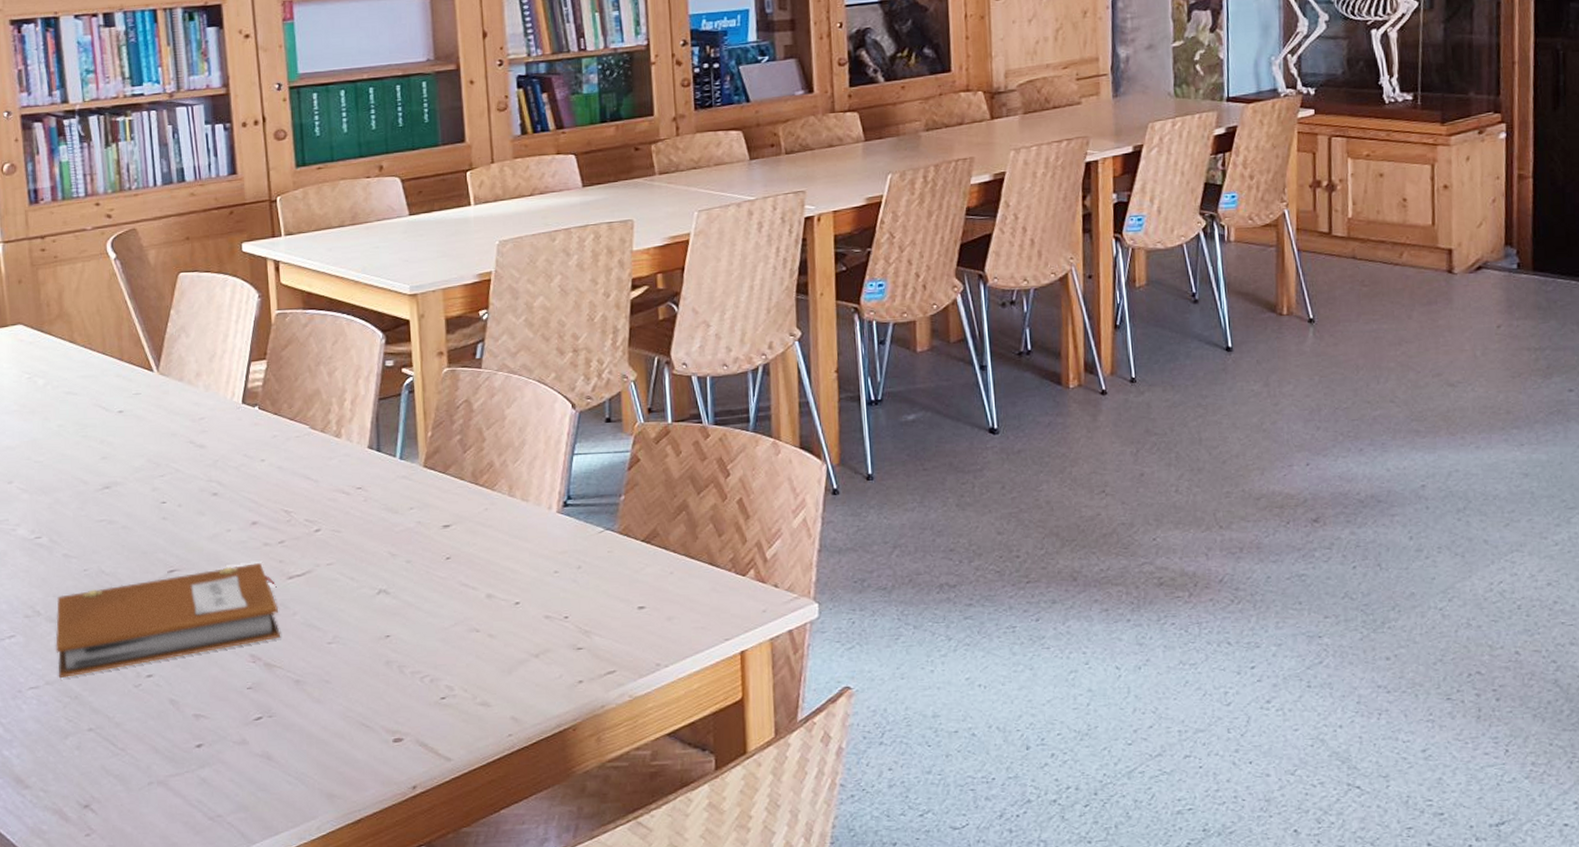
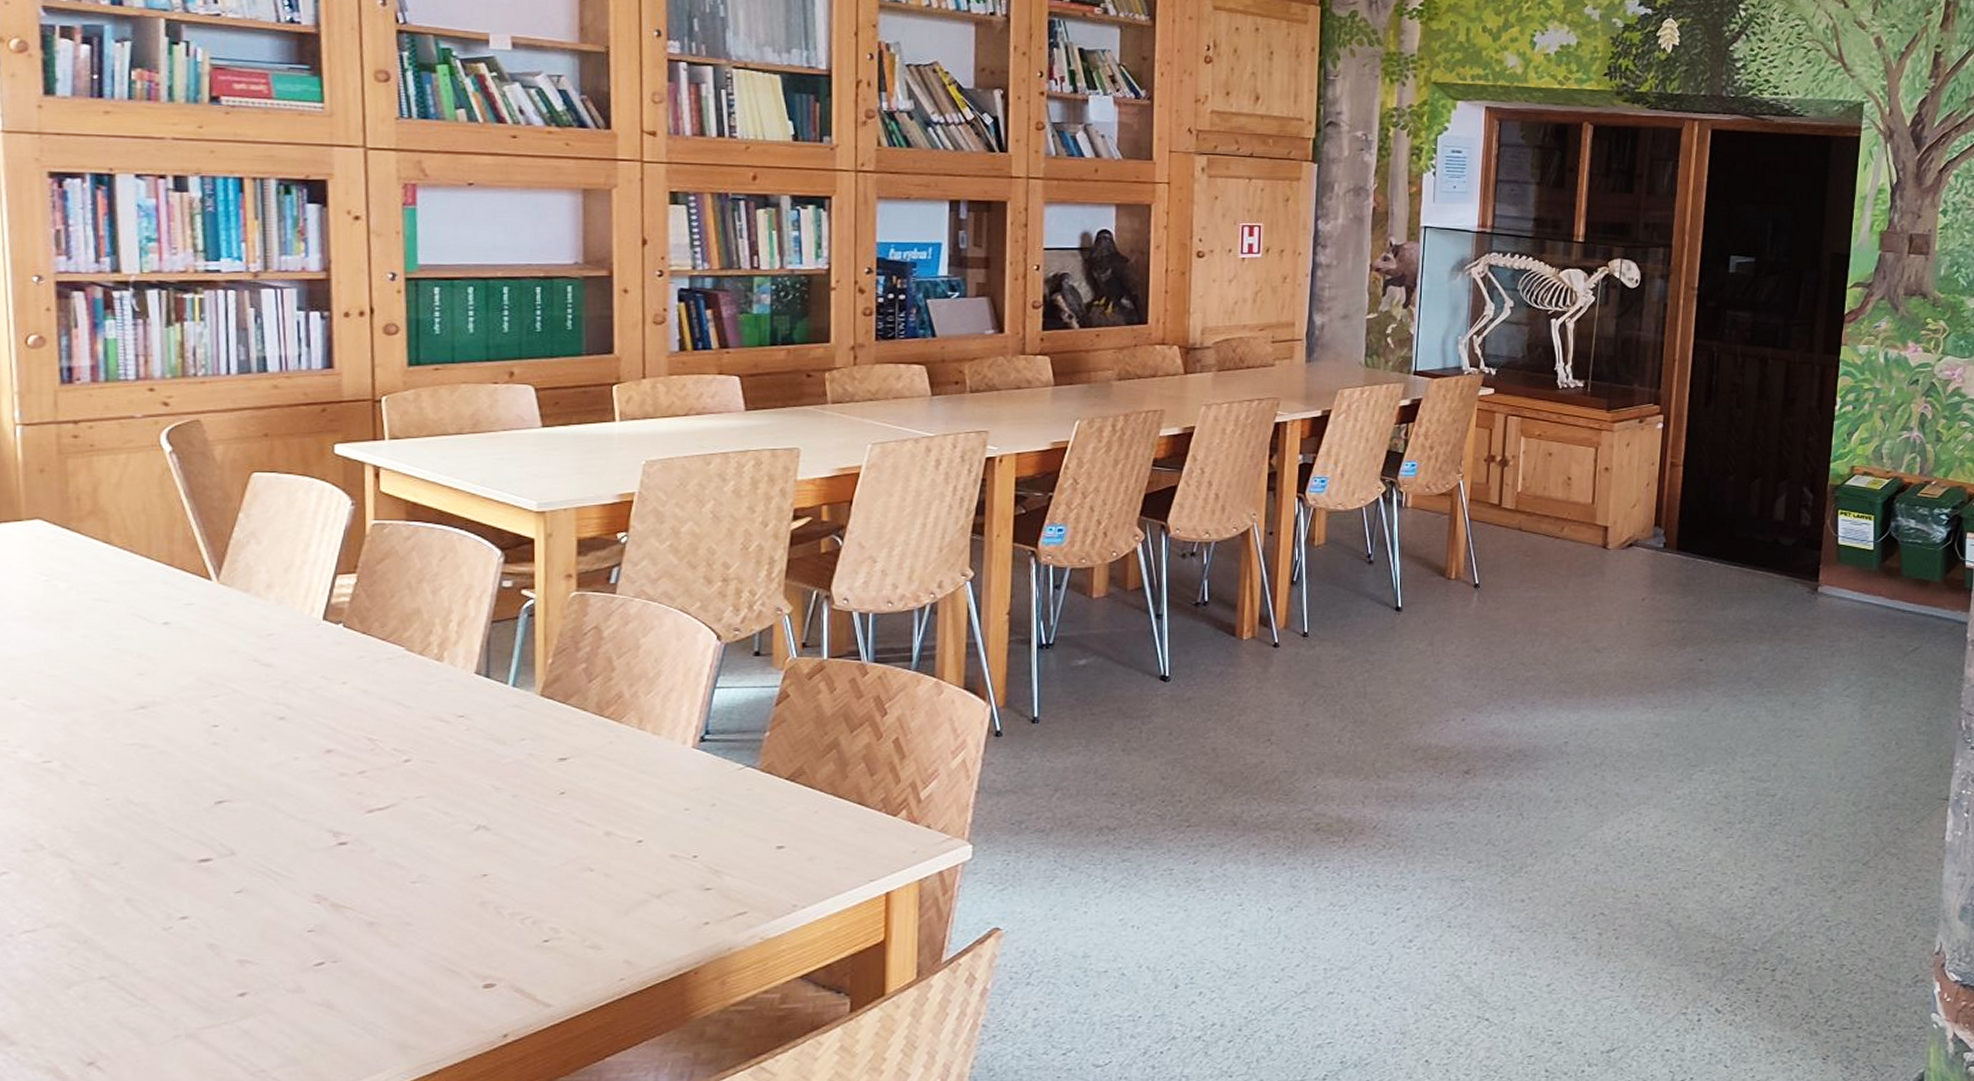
notebook: present [56,563,281,679] -> none [62,795,354,921]

